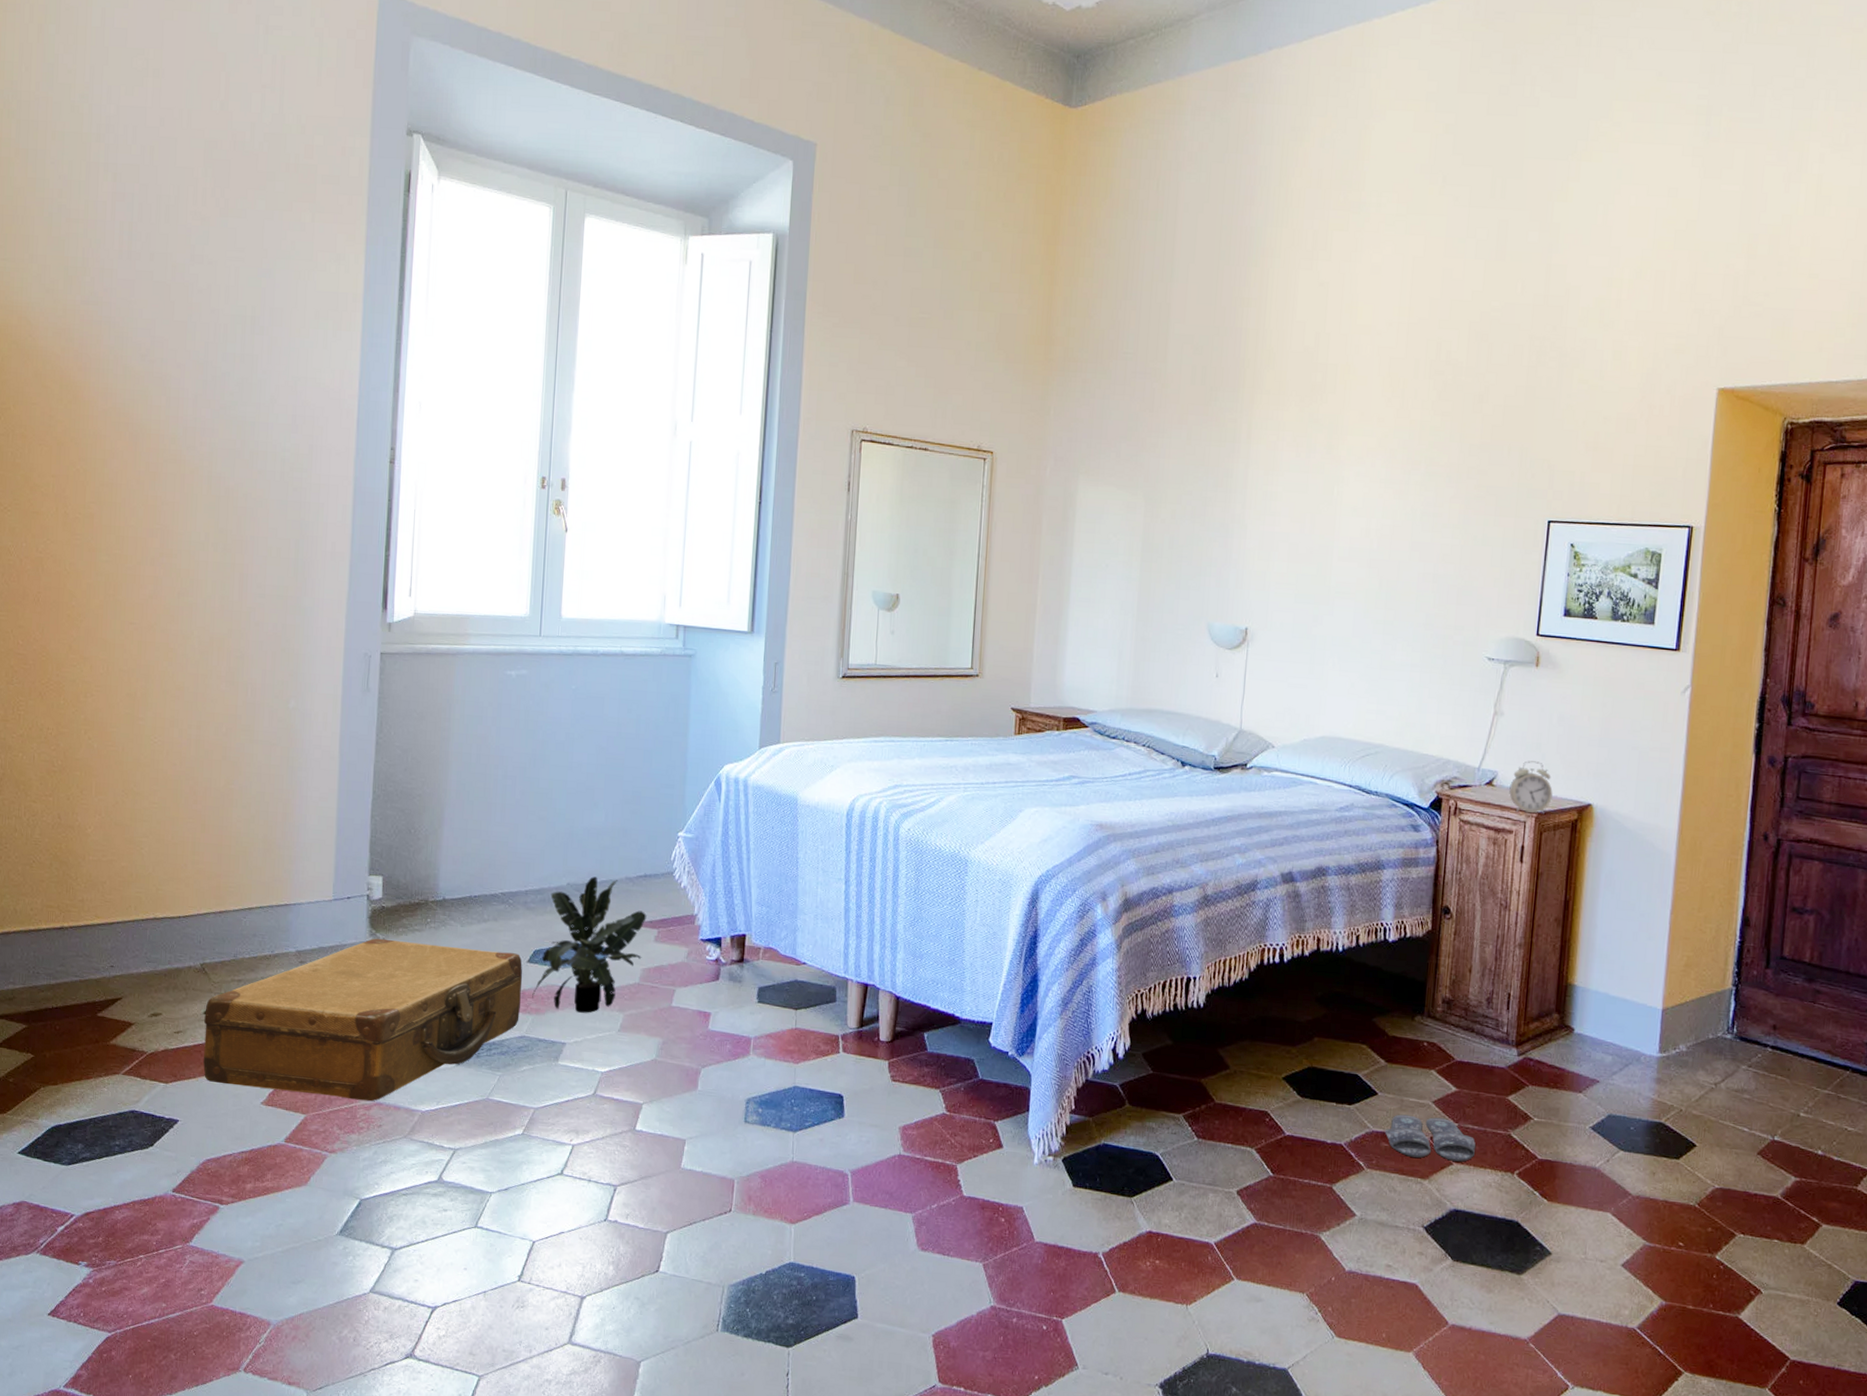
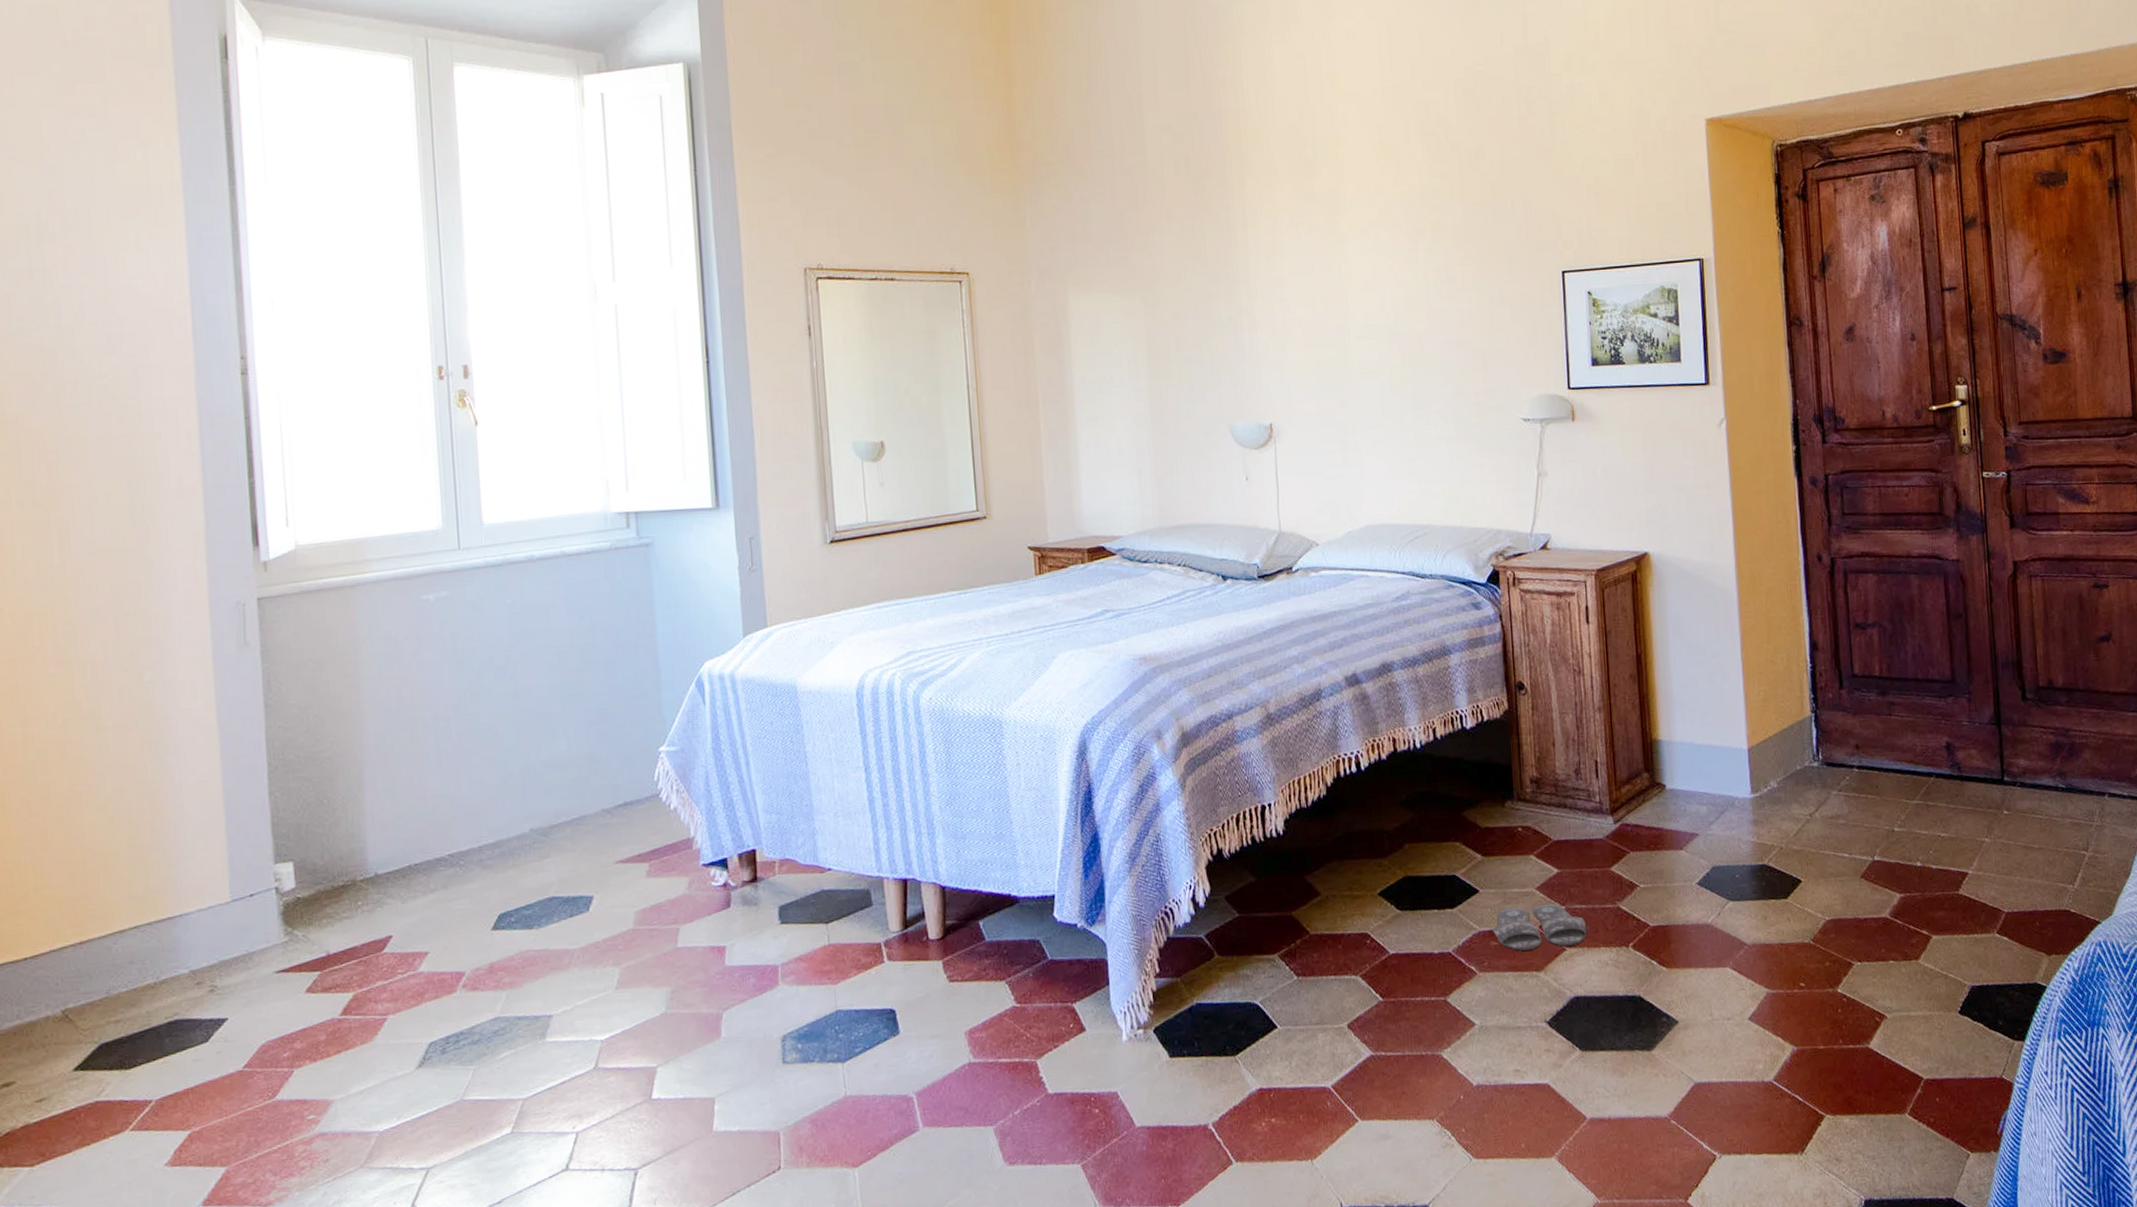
suitcase: present [203,938,523,1102] -> none [74,922,490,1153]
potted plant: present [532,876,647,1013] -> none [503,814,634,978]
alarm clock: present [1509,760,1553,815] -> none [1564,517,1609,573]

